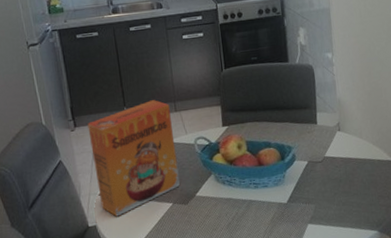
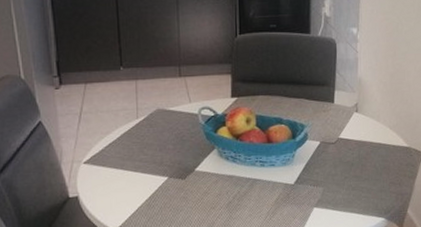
cereal box: present [87,100,180,217] -> none [76,62,178,188]

